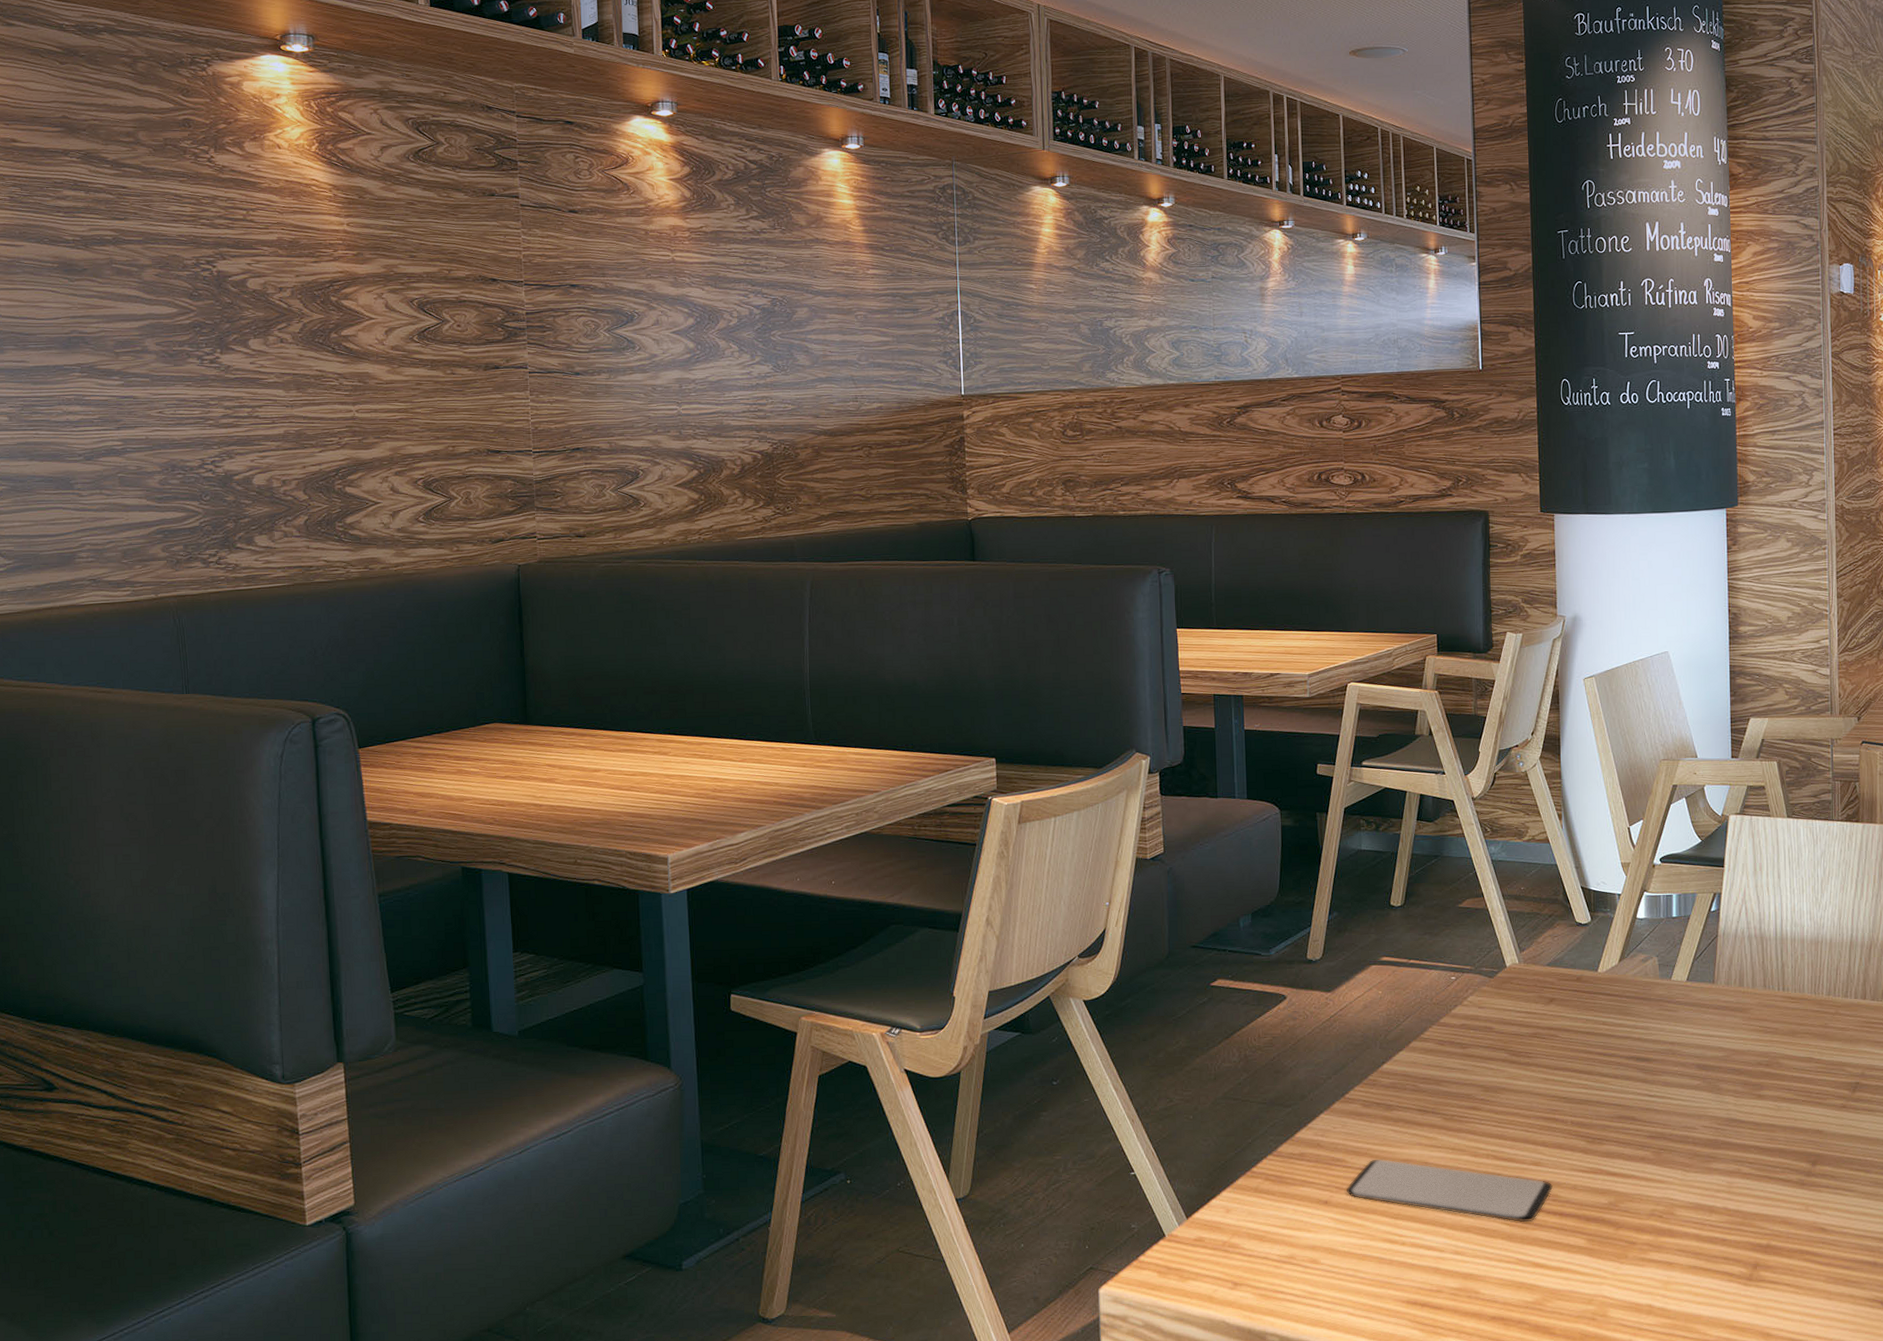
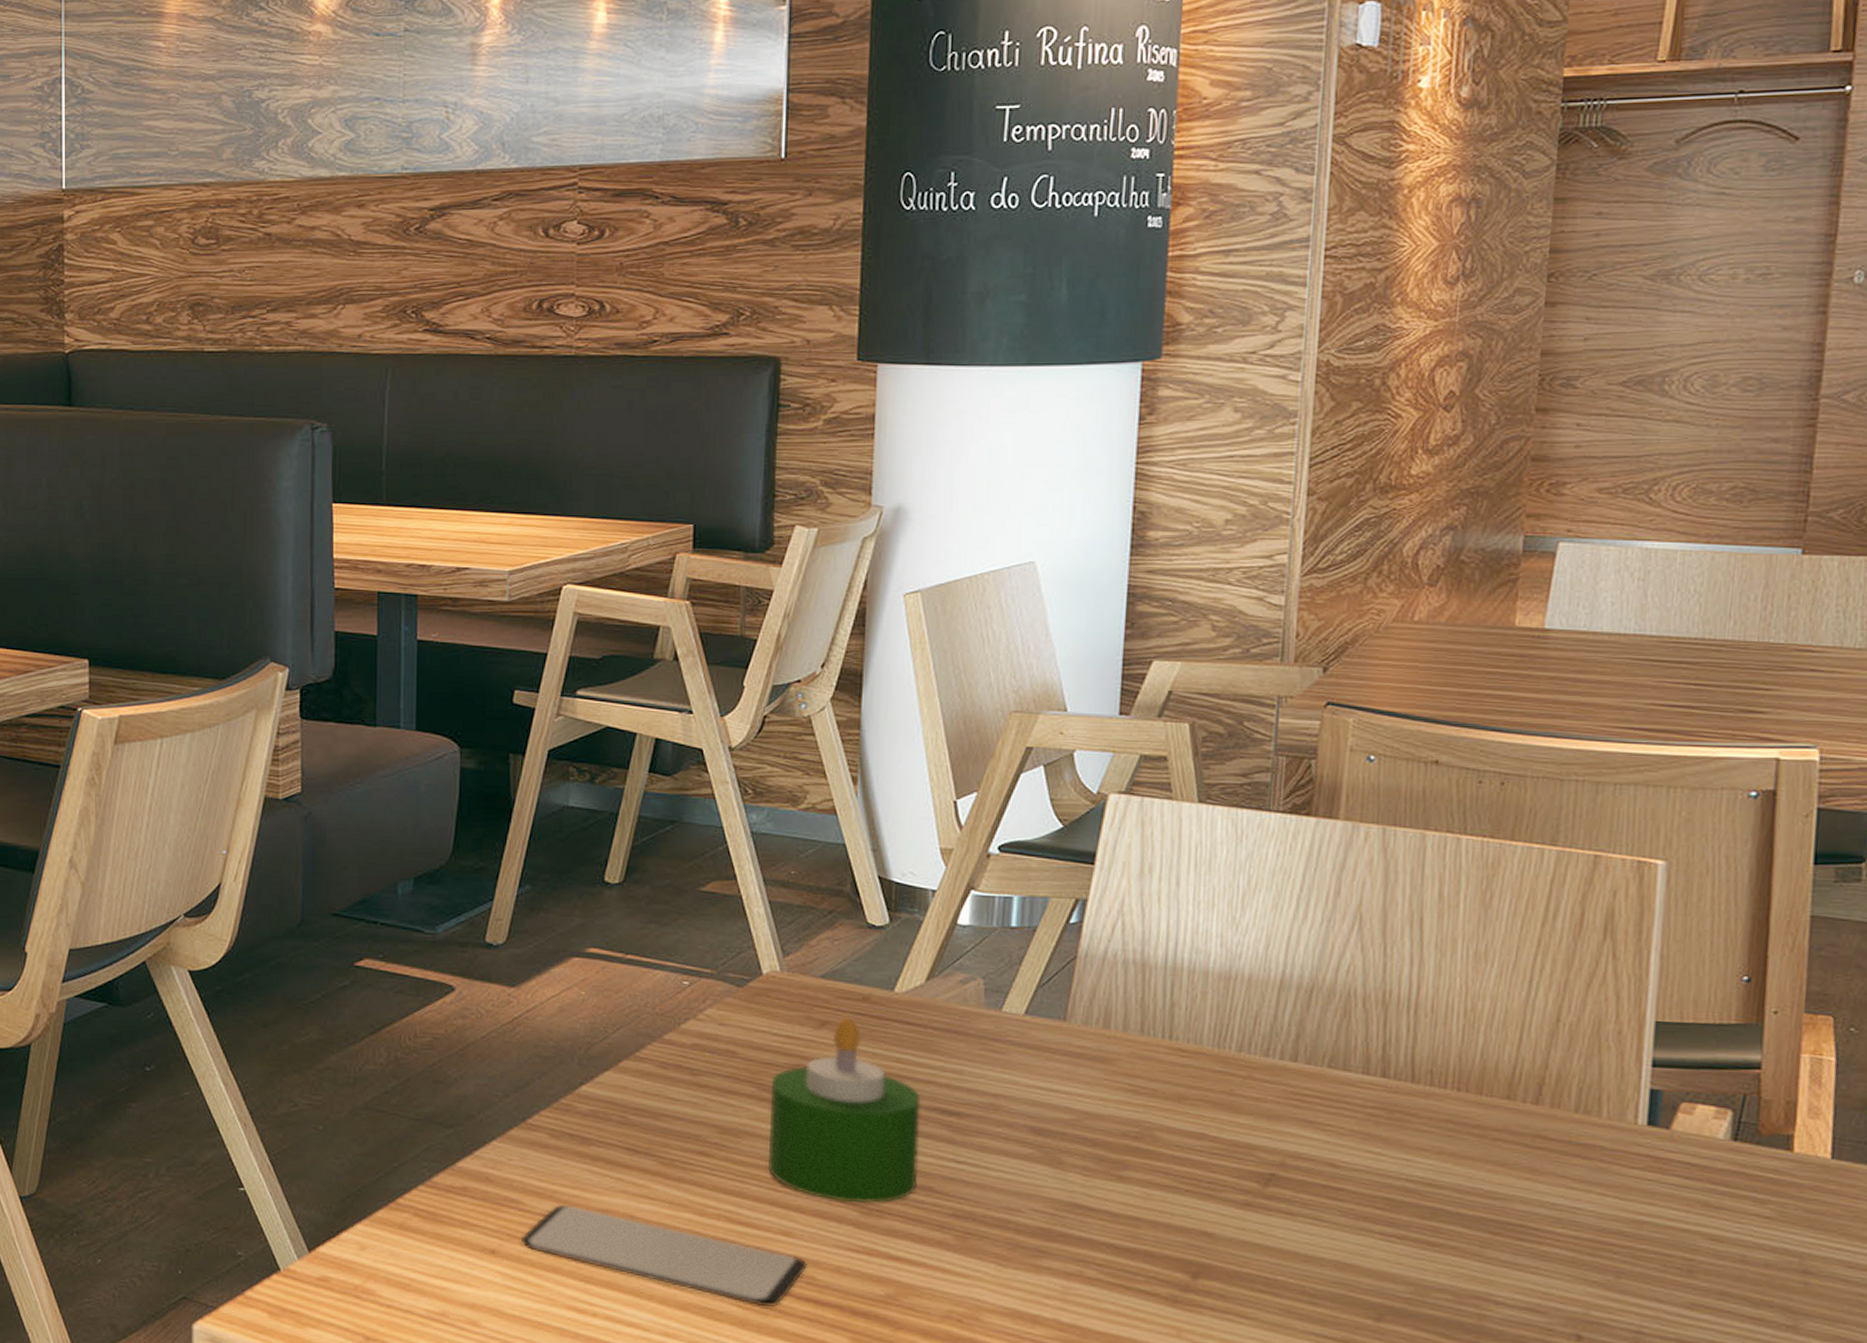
candle: none [1517,994,1624,1135] -> present [768,1017,921,1203]

